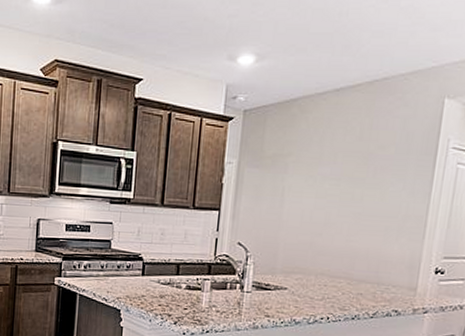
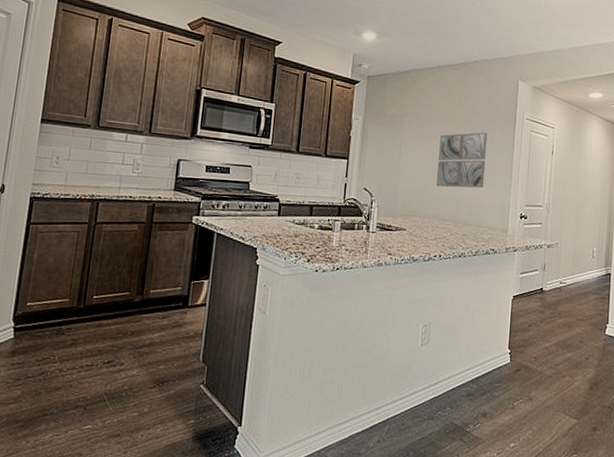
wall art: none [325,168,397,239] -> present [436,132,488,189]

